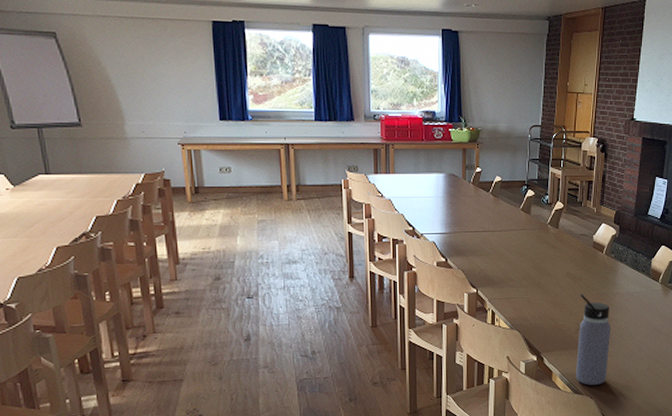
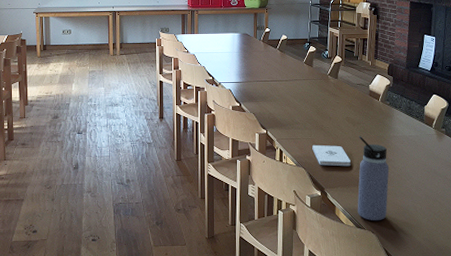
notepad: none [528,304,570,328] -> present [312,144,351,167]

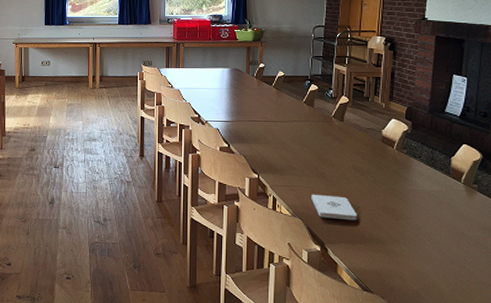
water bottle: present [357,135,390,221] -> none [364,186,405,286]

